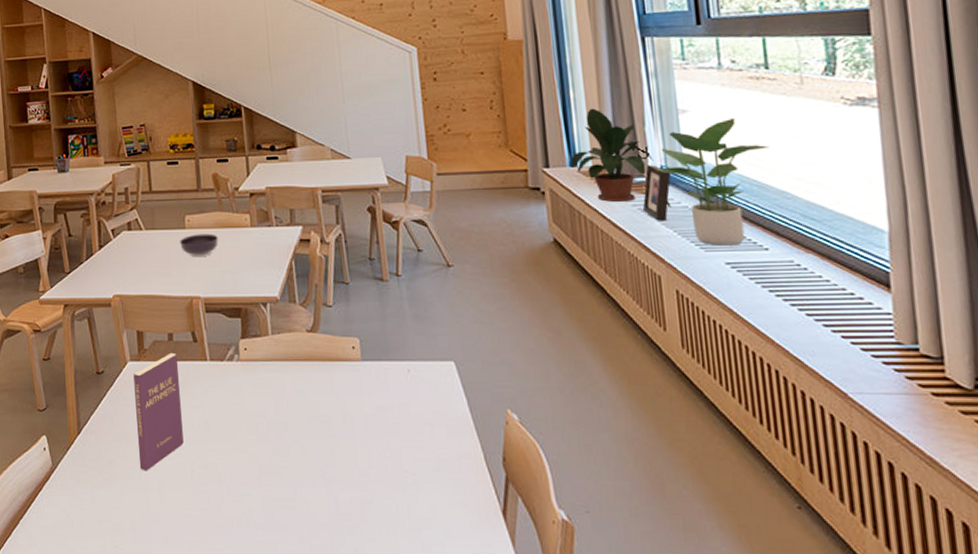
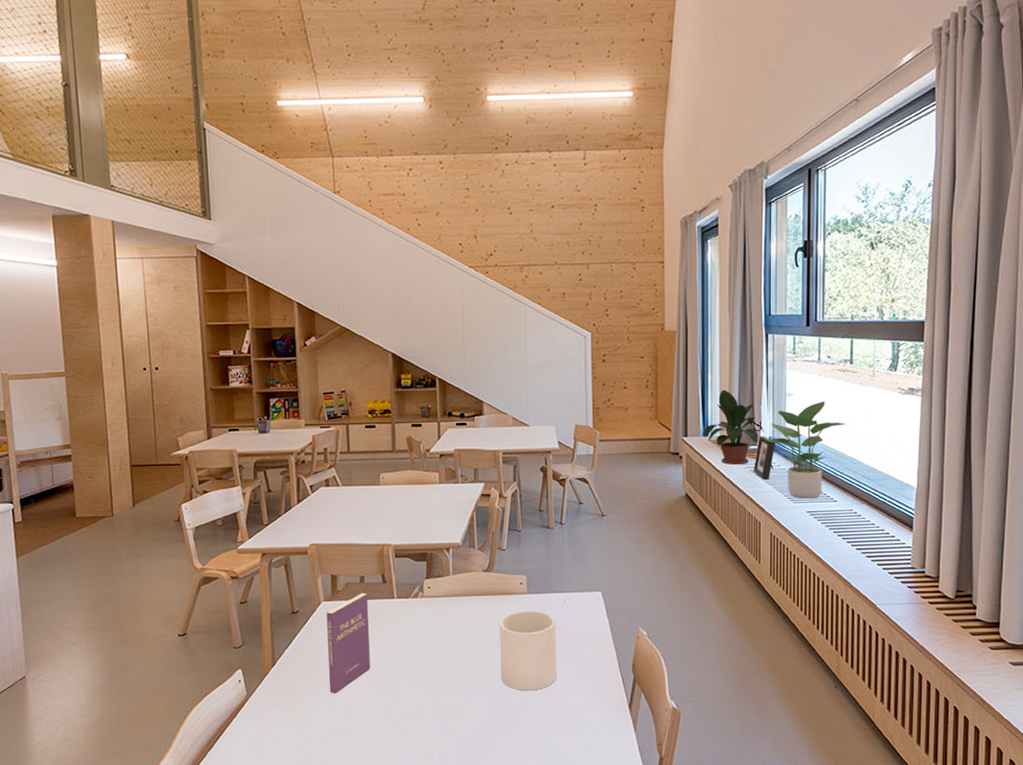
bowl: present [180,233,218,258] -> none [374,489,409,510]
cup: none [330,381,406,484] -> present [499,610,557,691]

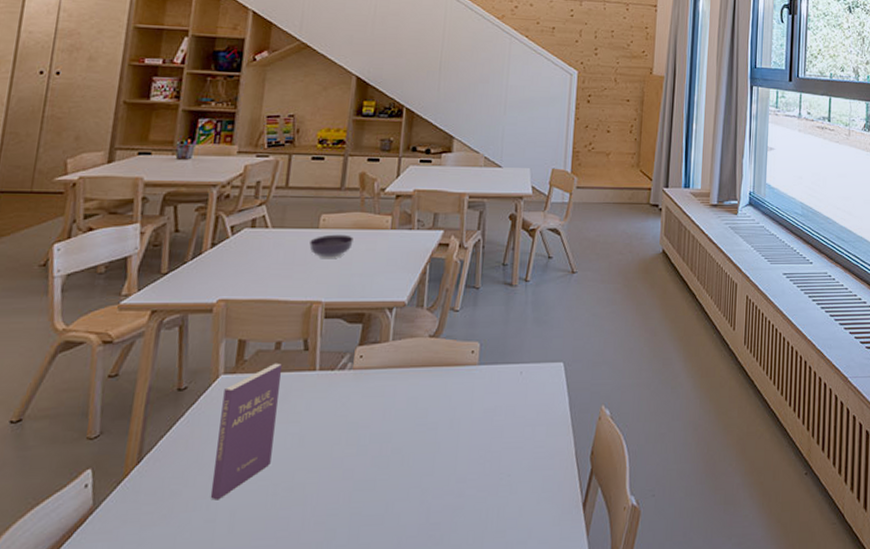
bowl: none [374,489,409,510] -> present [309,234,354,259]
cup: present [499,610,557,691] -> none [435,385,509,489]
potted plant: present [704,390,766,465] -> none [685,140,746,221]
picture frame: present [753,436,776,480] -> none [732,190,756,238]
potted plant: present [766,401,846,499] -> none [746,158,823,259]

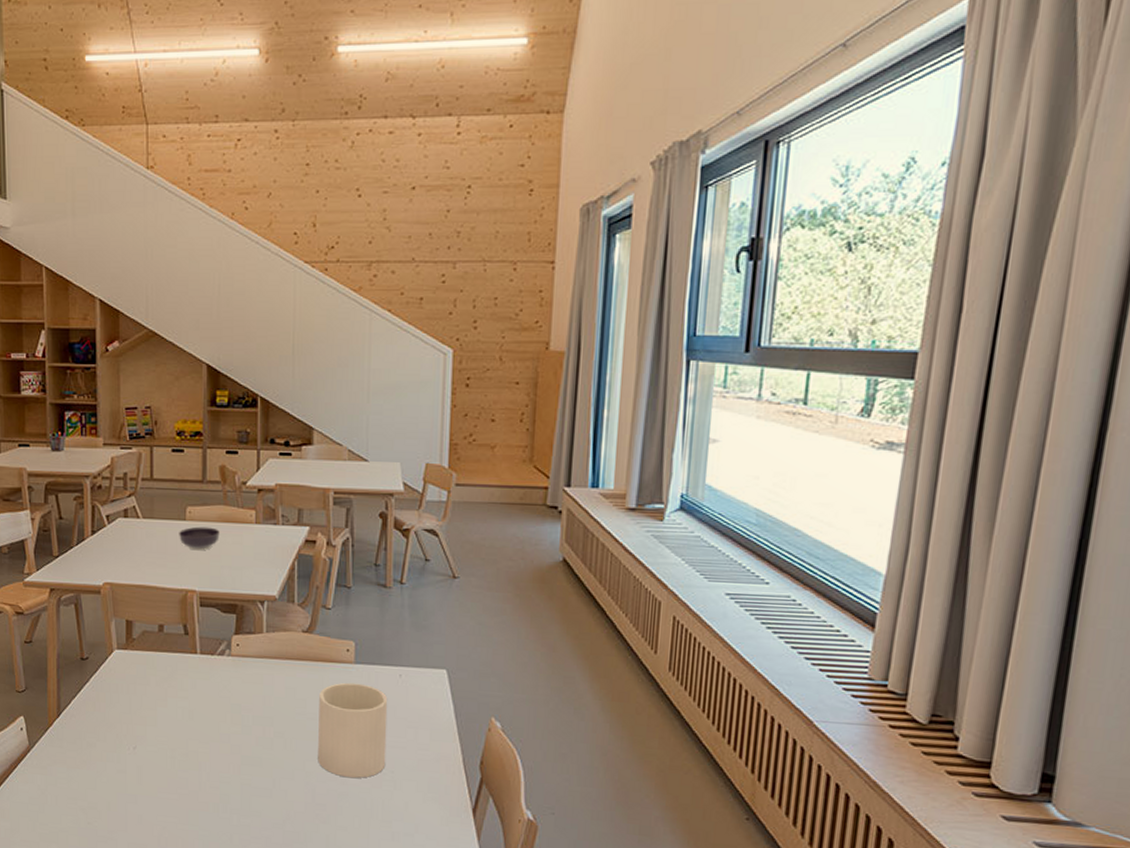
book: present [210,363,283,500] -> none [119,643,167,755]
cup: none [435,385,509,489] -> present [318,682,388,779]

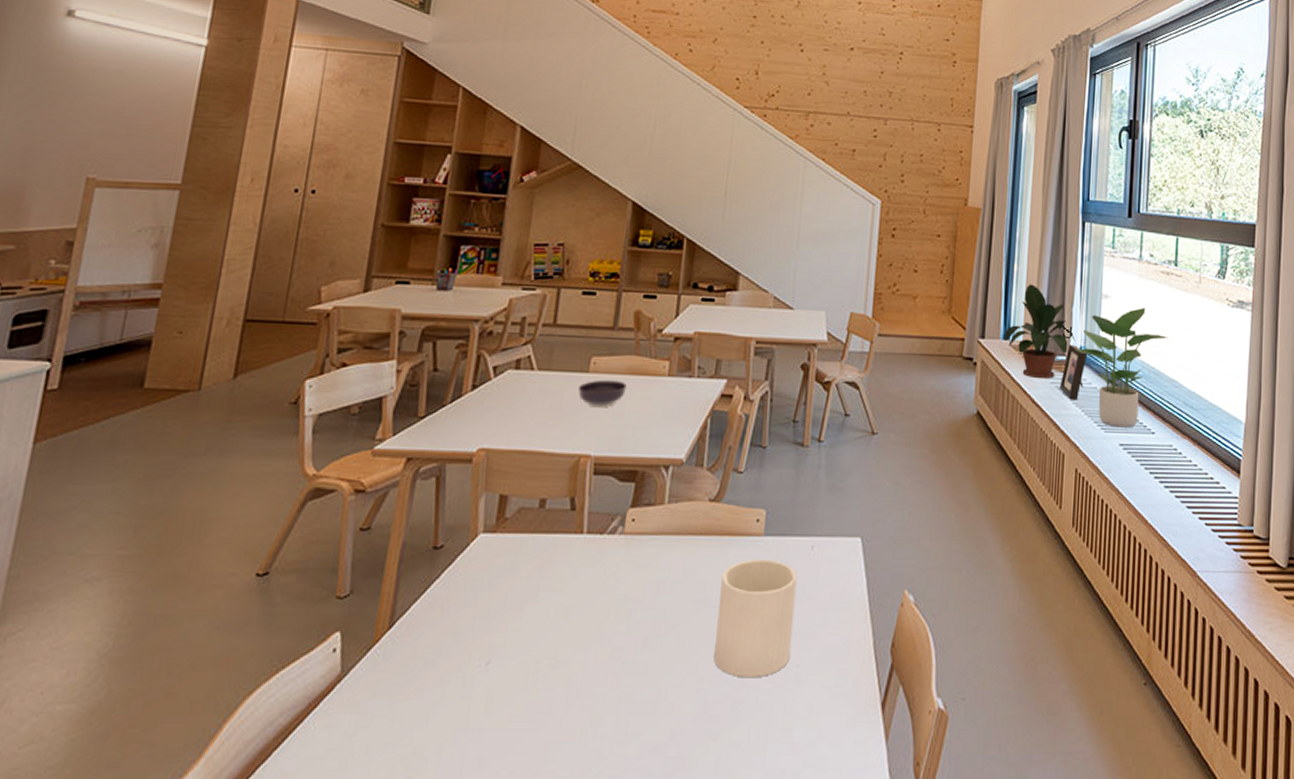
potted plant: none [593,430,677,528] -> present [1004,284,1076,380]
picture frame: none [655,492,691,549] -> present [1059,344,1088,400]
potted plant: none [676,452,791,578] -> present [1076,308,1168,428]

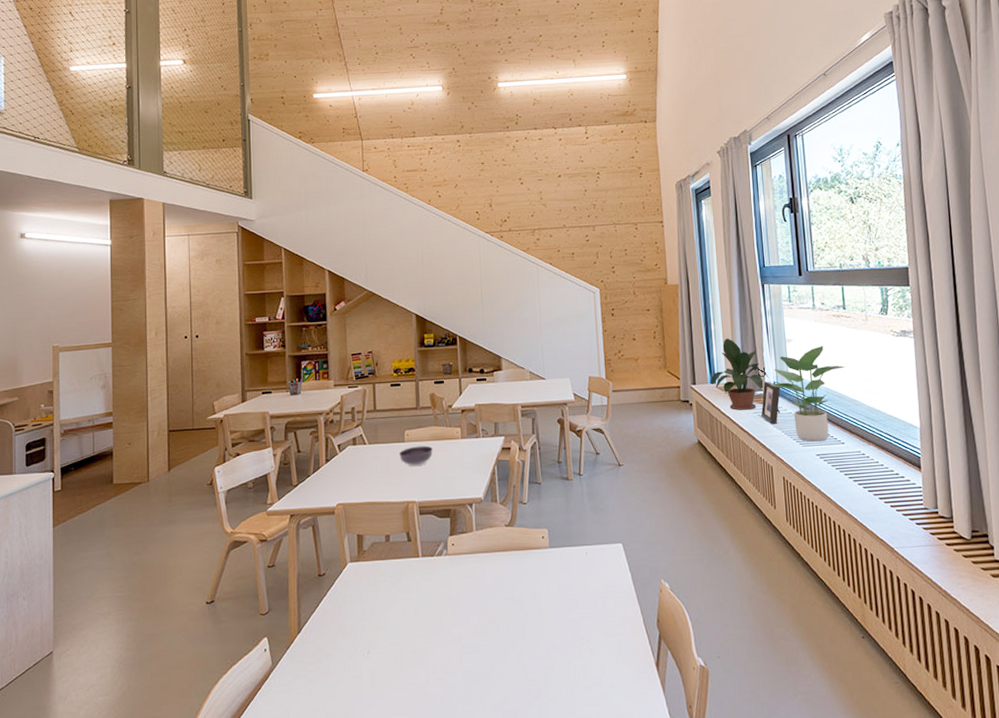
cup: present [714,559,798,678] -> none [523,565,582,652]

